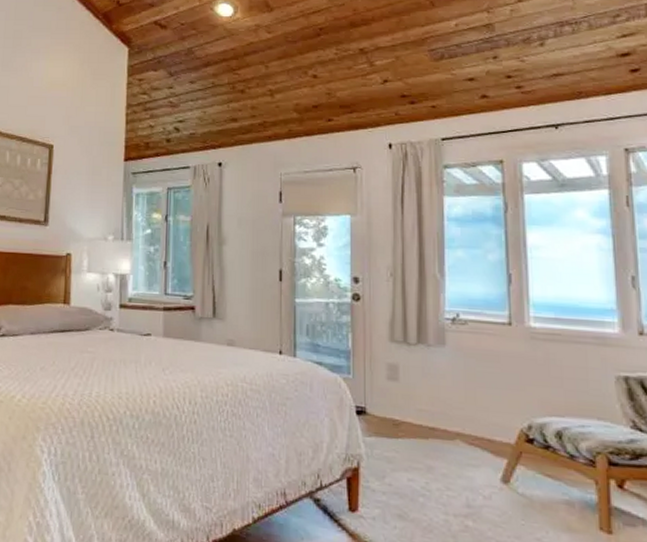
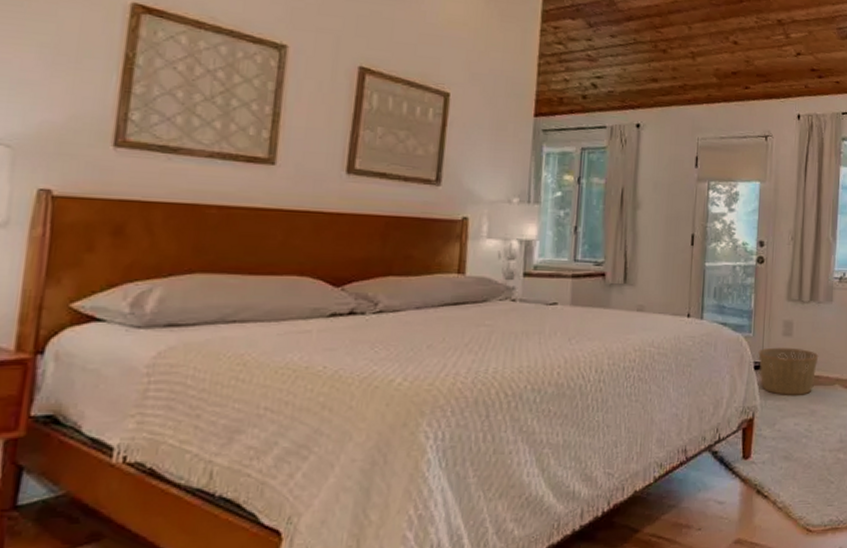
basket: none [360,391,433,448] -> present [758,347,819,395]

